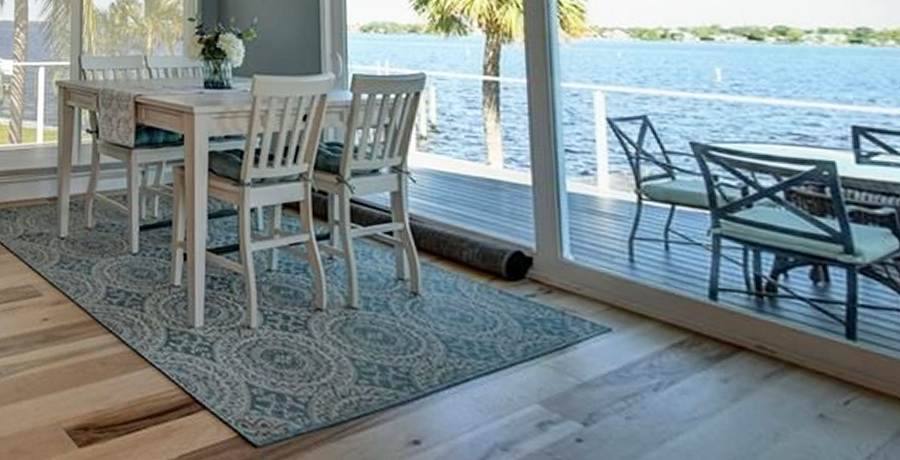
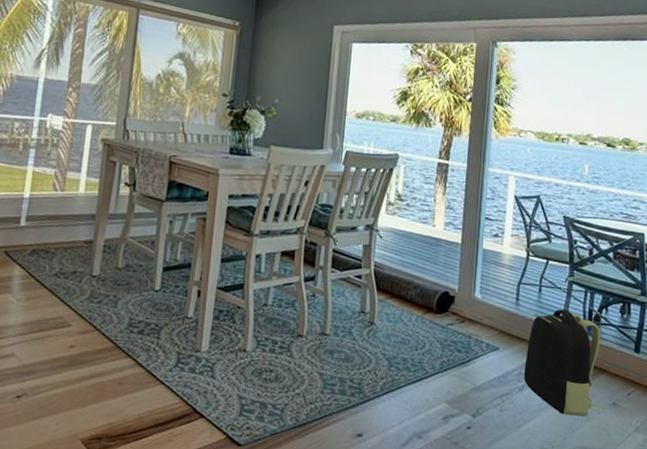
backpack: none [657,274,806,432] -> present [524,309,605,416]

